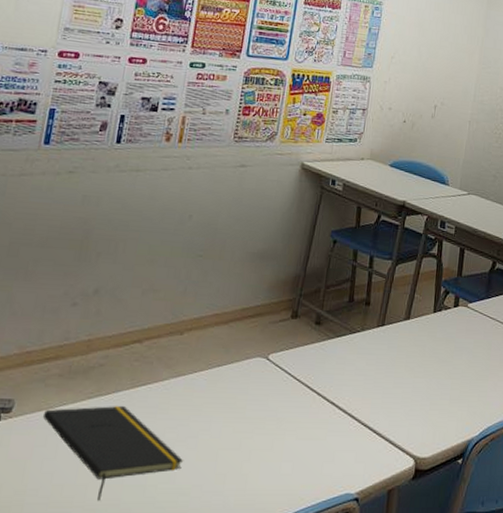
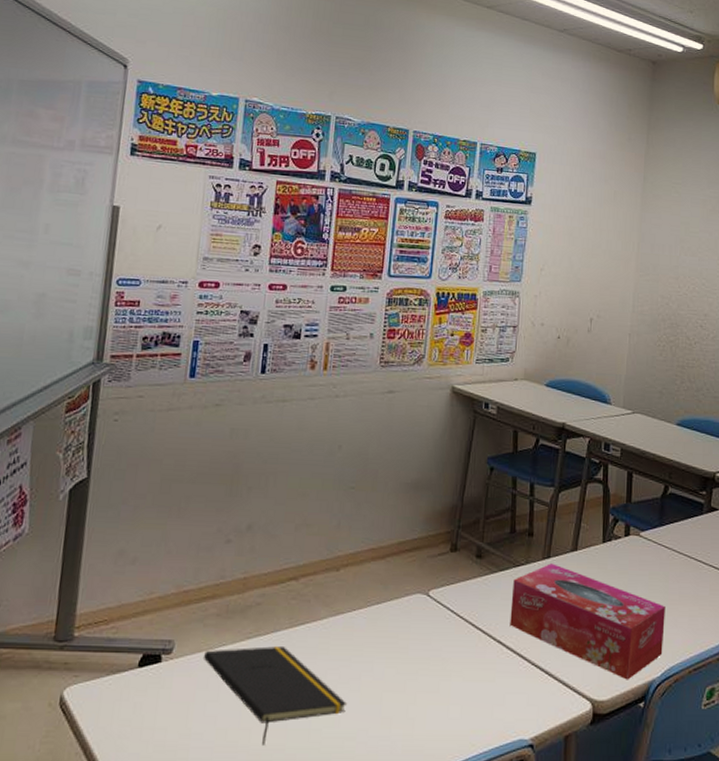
tissue box: none [343,331,487,439] -> present [509,563,666,680]

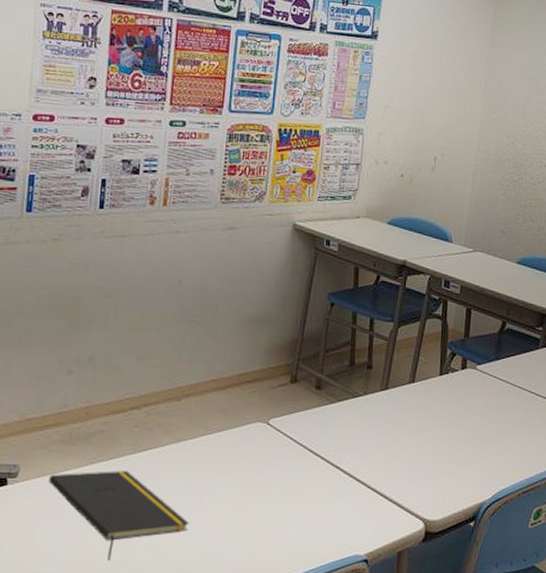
tissue box: present [509,563,666,680] -> none [347,394,498,502]

